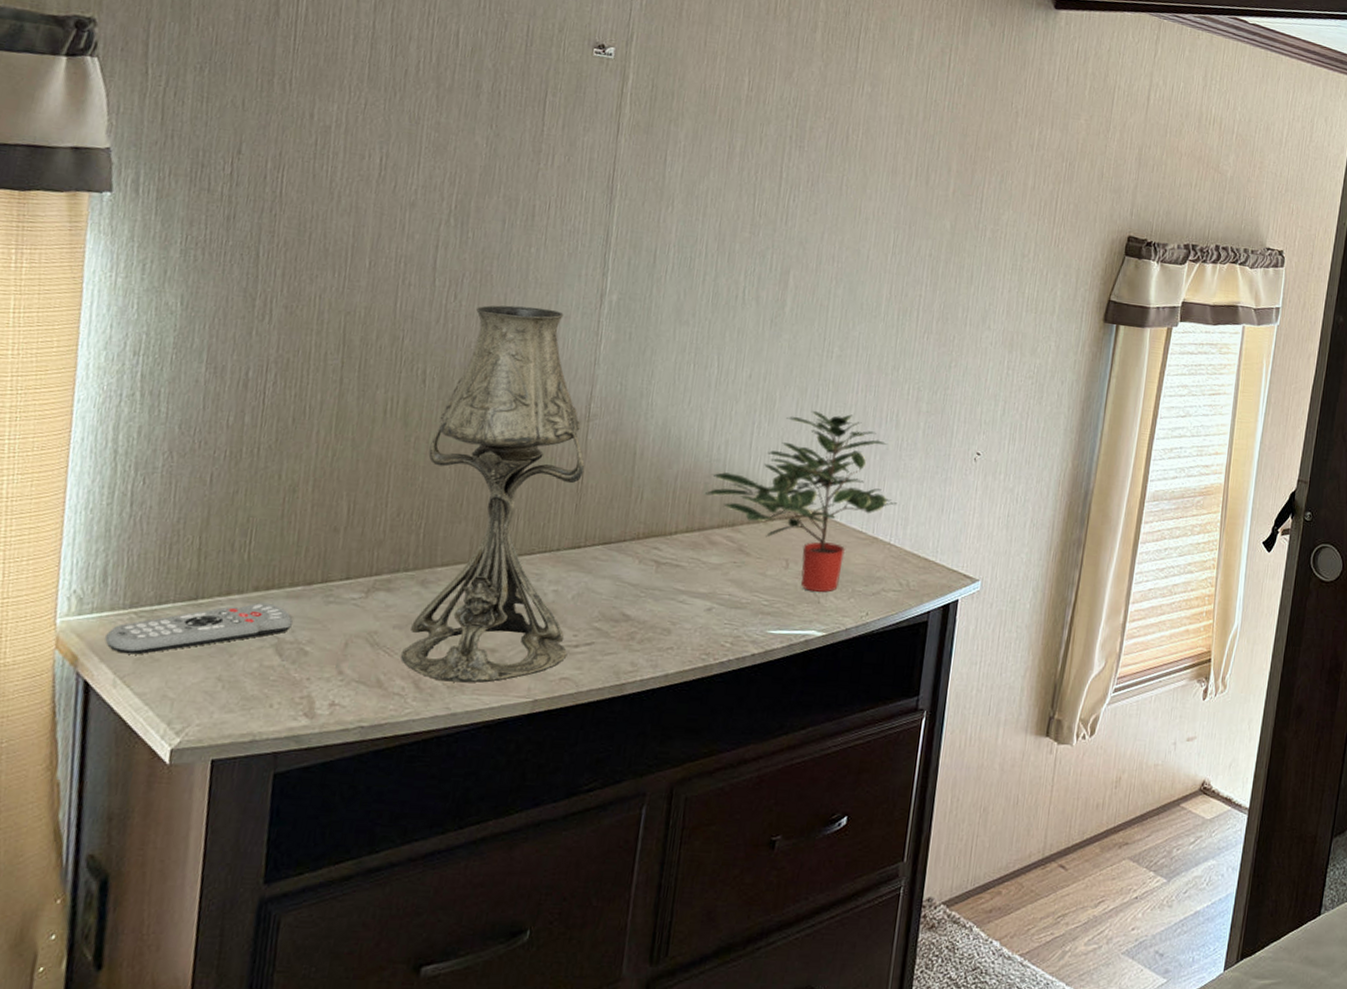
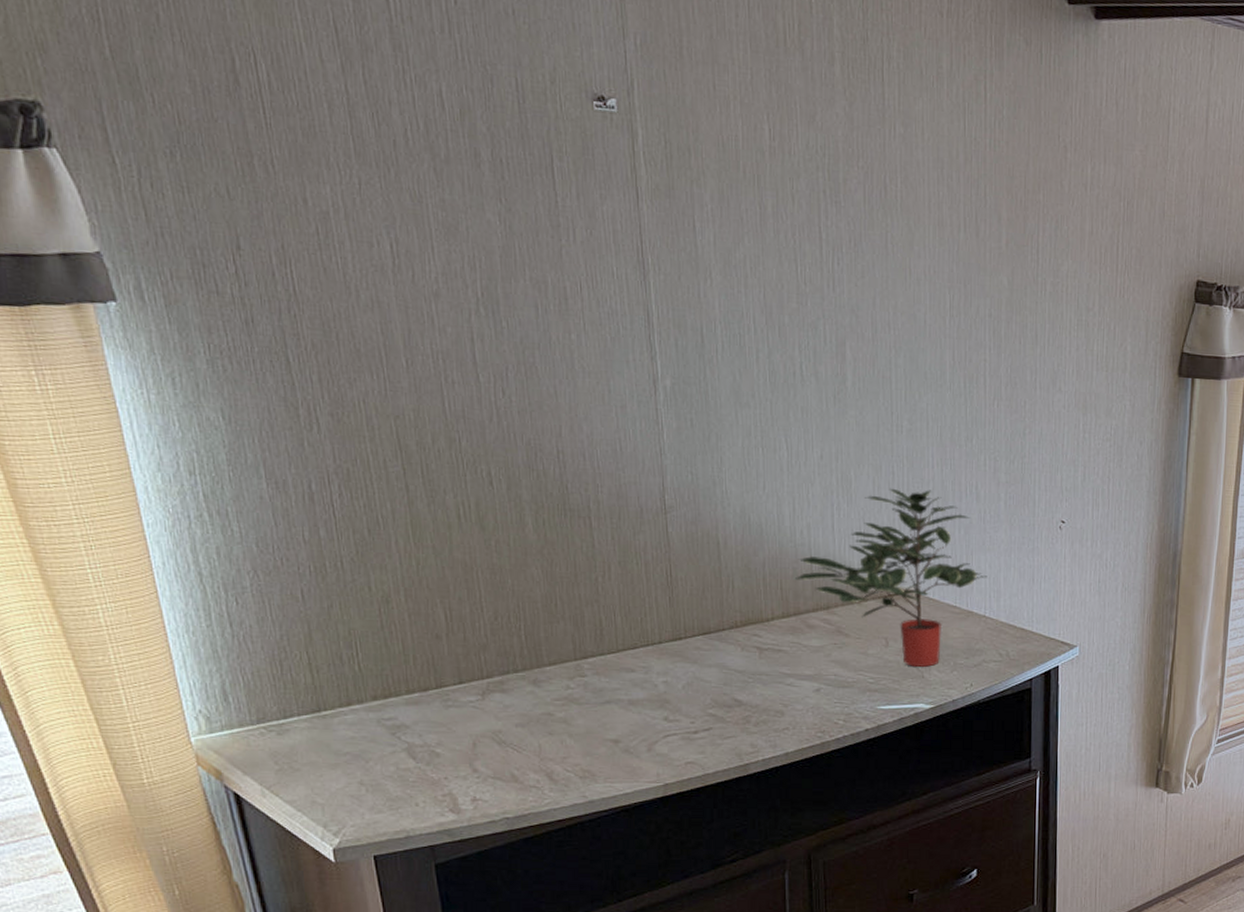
remote control: present [105,602,293,655] -> none [242,710,418,766]
table lamp: present [400,305,585,683] -> none [512,398,687,772]

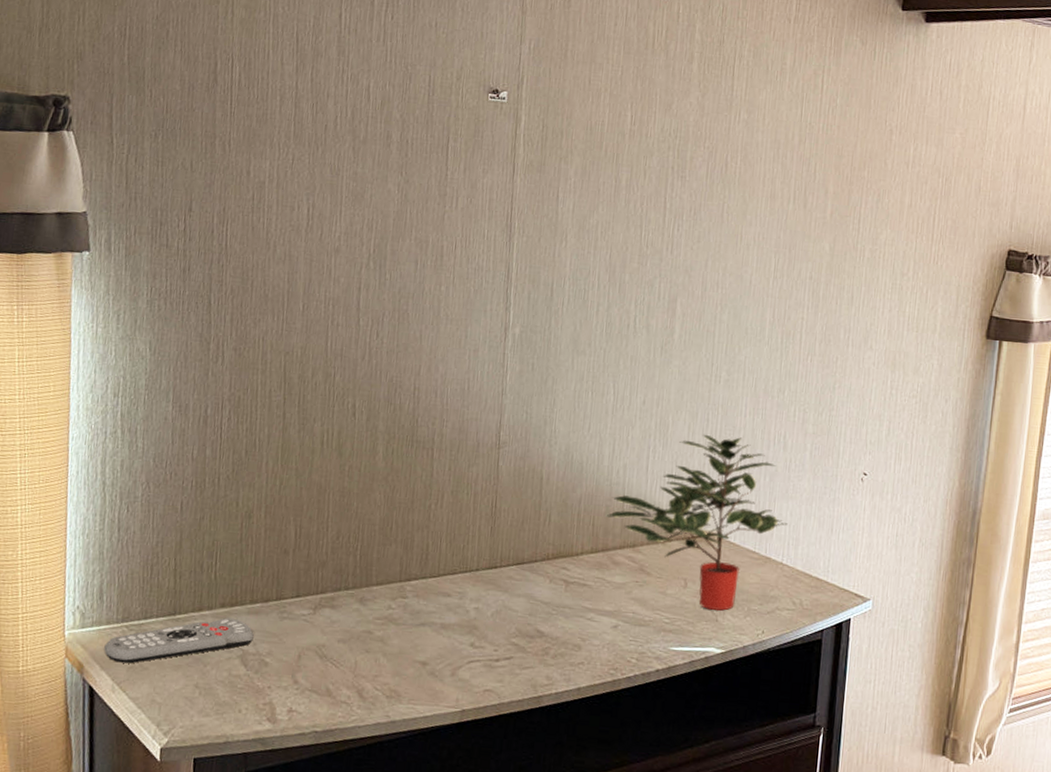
remote control: none [242,710,418,766] -> present [104,617,254,664]

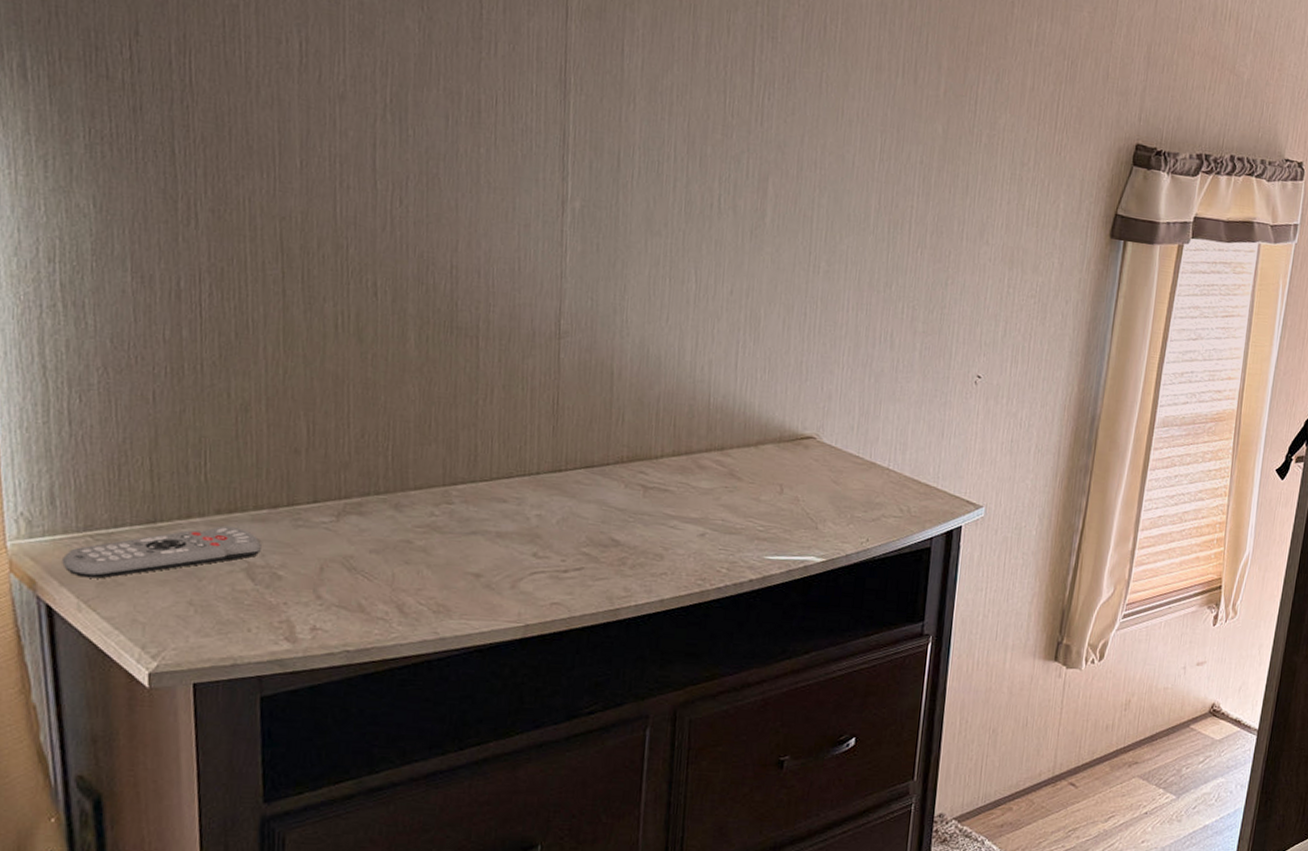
potted plant: present [606,434,788,612] -> none [689,329,895,519]

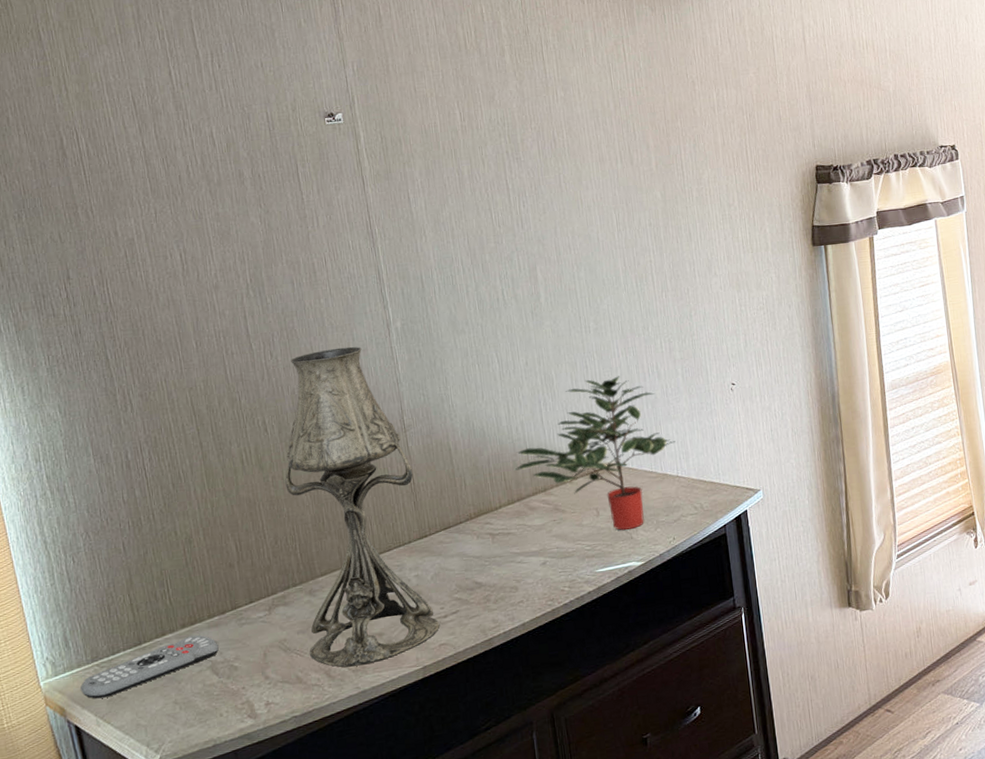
table lamp: none [380,211,559,608] -> present [285,346,439,668]
potted plant: none [689,329,895,519] -> present [514,376,676,530]

